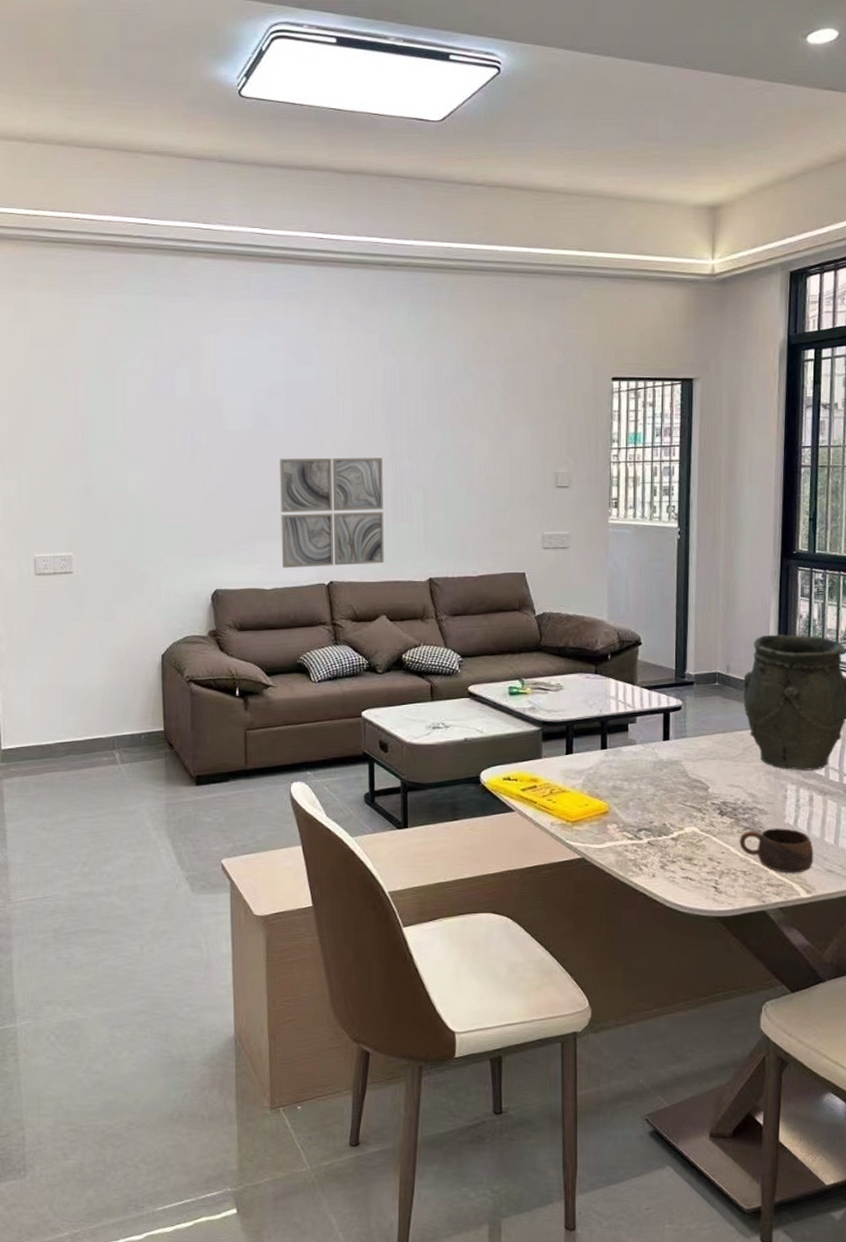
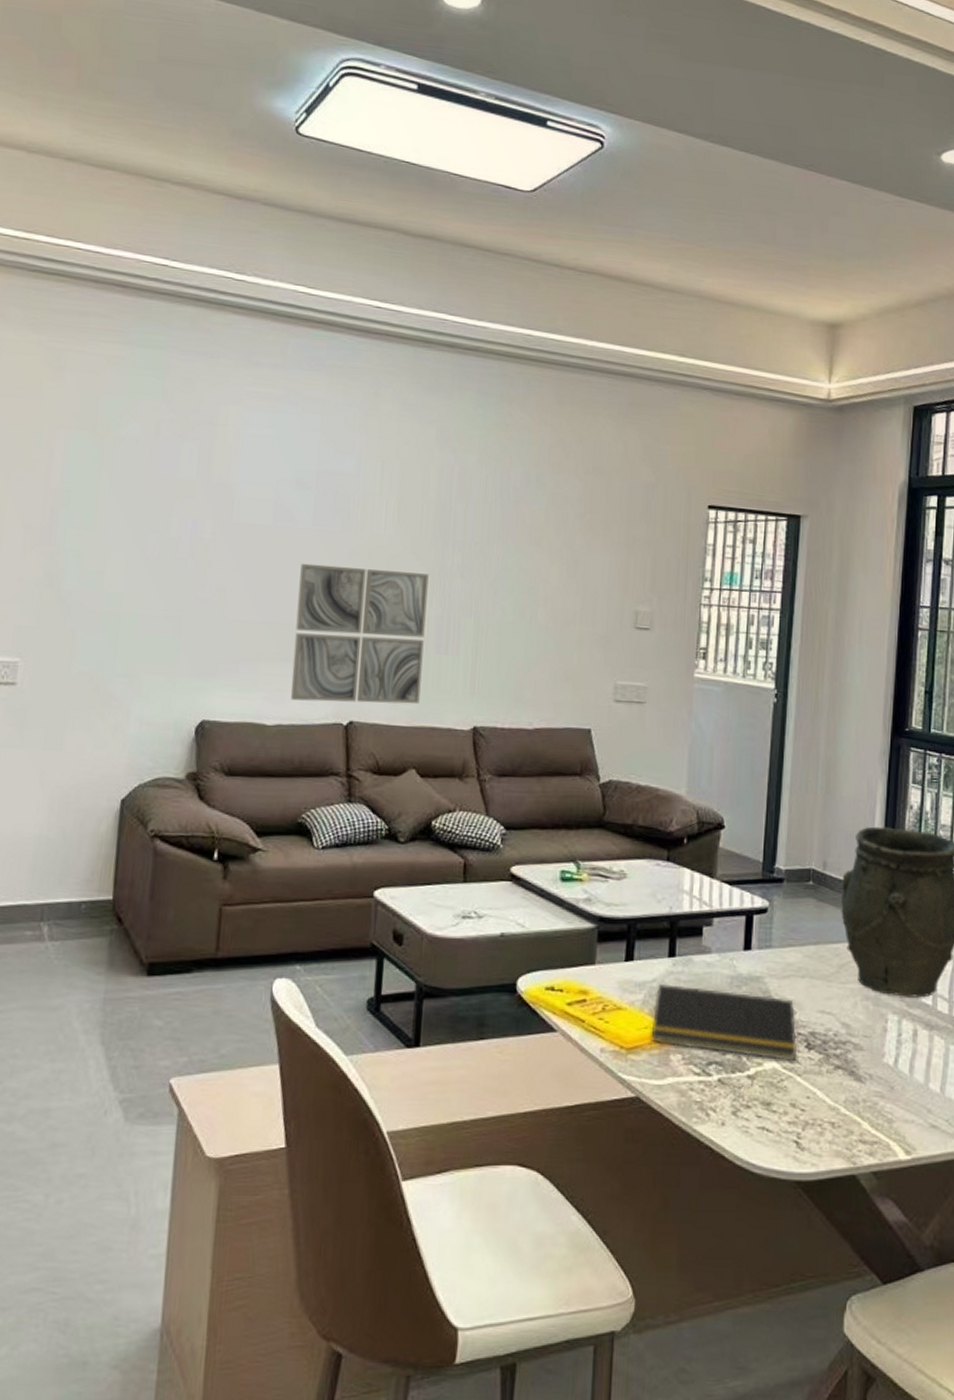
notepad: none [591,770,711,826] -> present [651,984,797,1062]
cup: present [739,828,814,873] -> none [828,1069,916,1128]

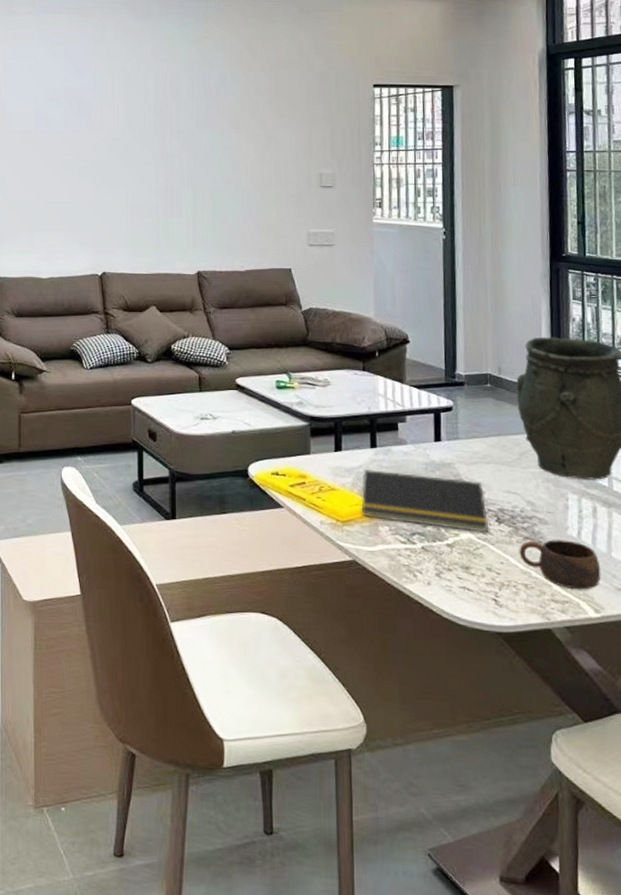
wall art: present [290,563,429,704] -> none [58,156,154,259]
cup: none [828,1069,916,1128] -> present [519,539,601,590]

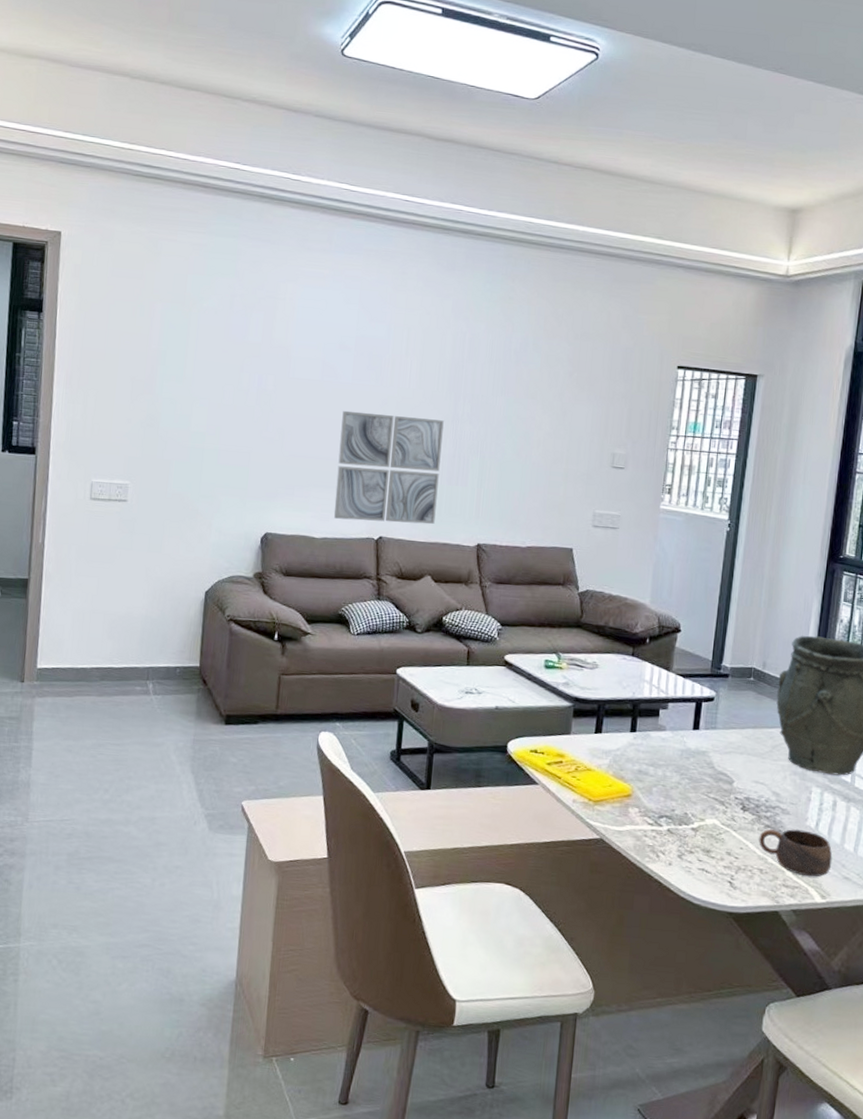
wall art: none [58,156,154,259] -> present [333,410,444,525]
notepad: present [361,470,488,534] -> none [614,753,734,820]

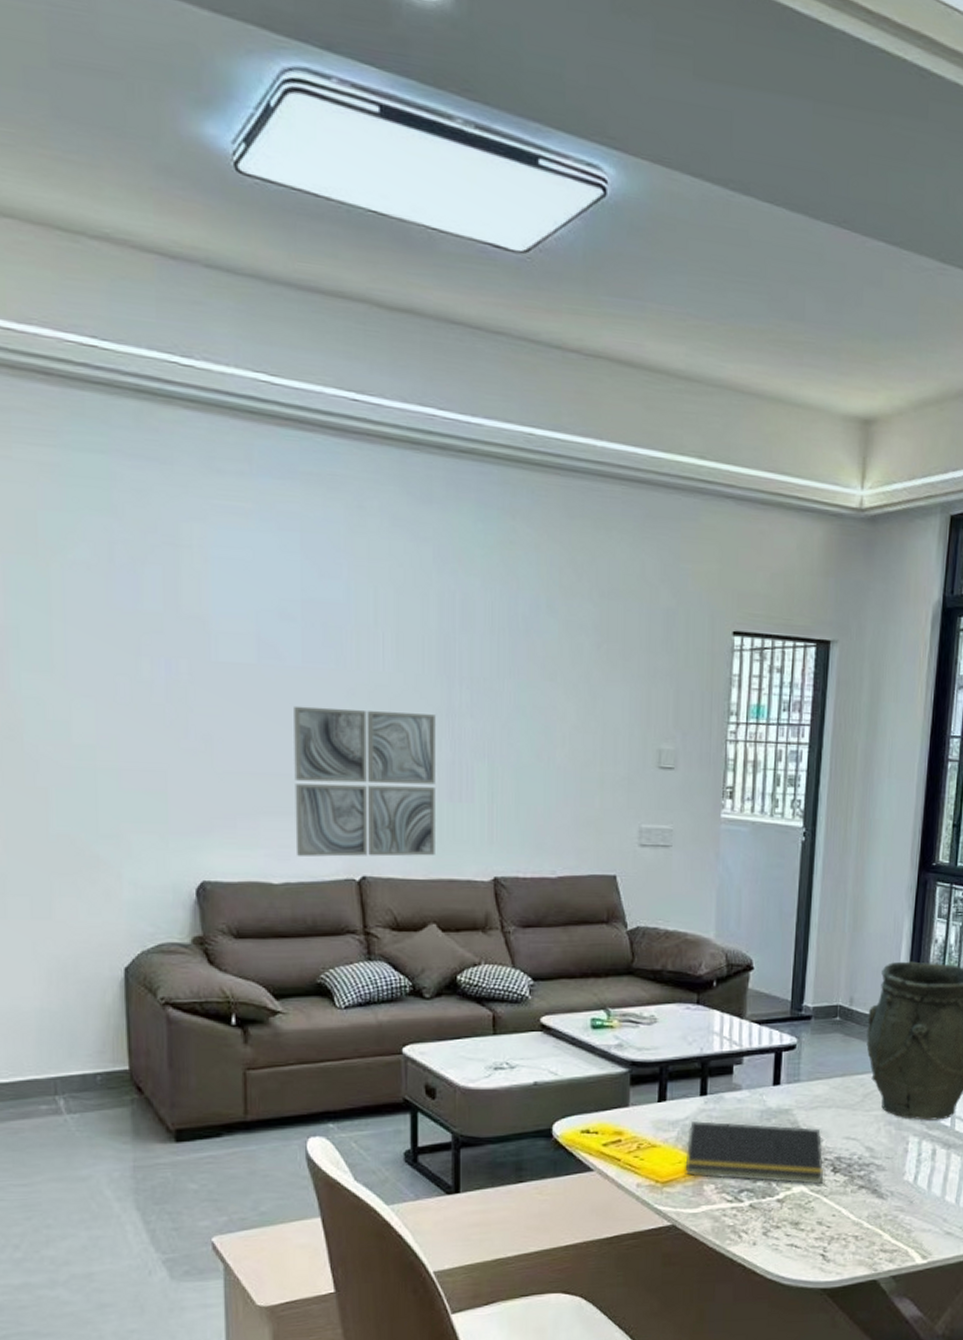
notepad: none [614,753,734,820] -> present [685,1121,823,1185]
cup: present [759,828,833,877] -> none [852,1186,933,1237]

